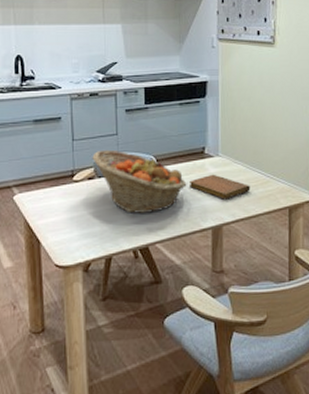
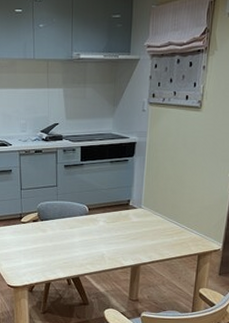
fruit basket: present [92,149,187,214] -> none [36,198,113,251]
notebook: present [190,174,251,200] -> none [115,223,167,244]

